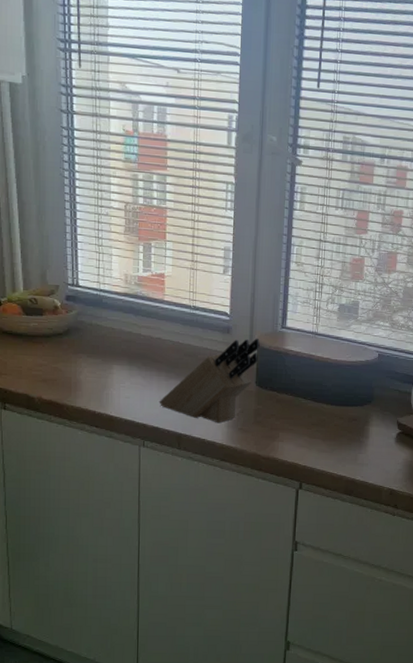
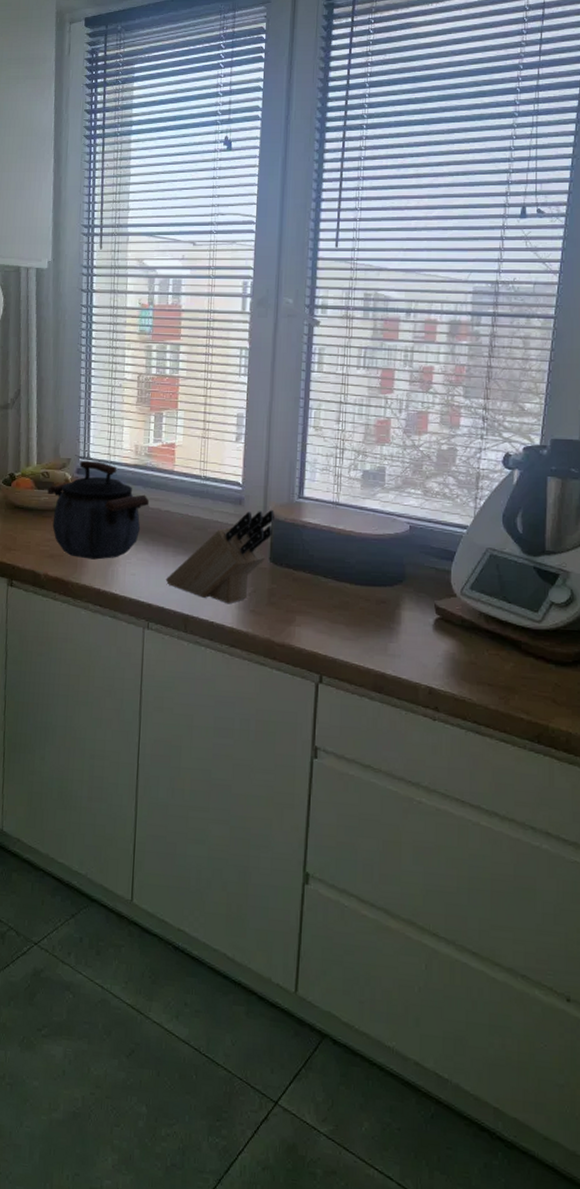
kettle: none [36,287,141,384] -> present [47,460,150,560]

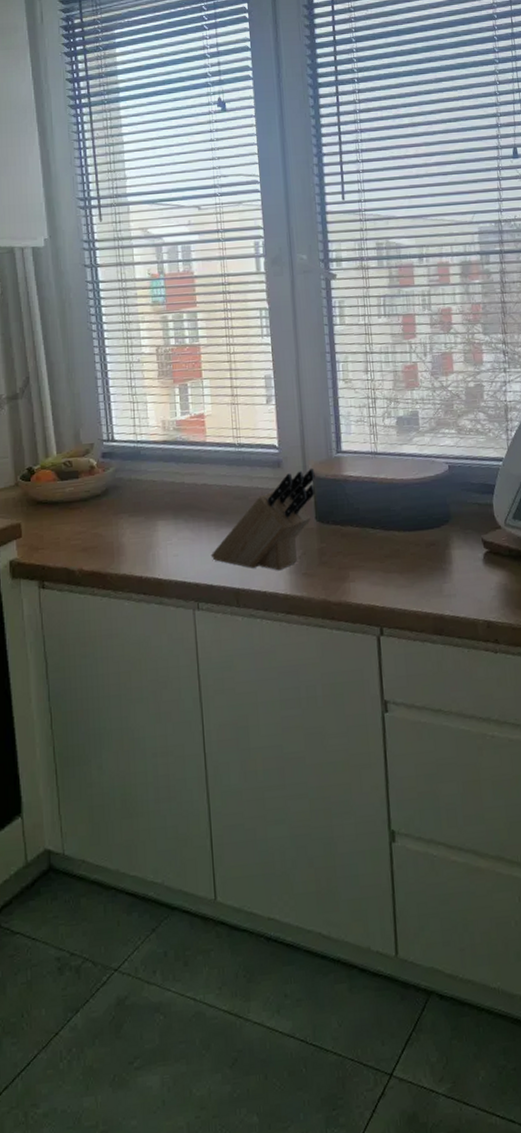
kettle: present [47,460,150,560] -> none [72,442,185,547]

